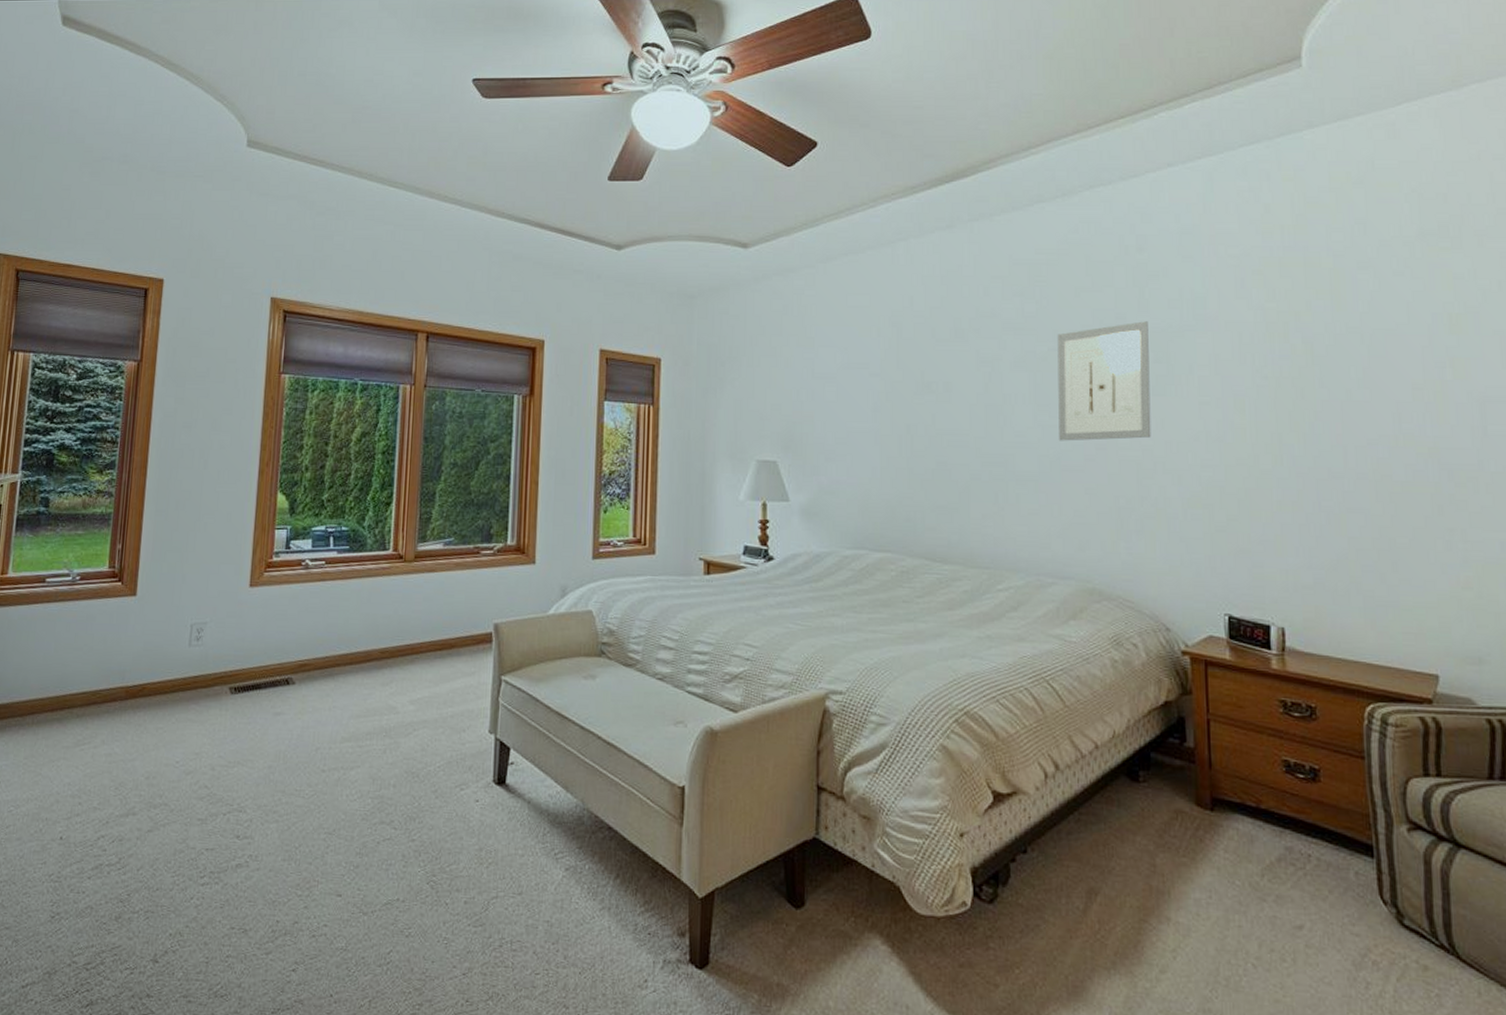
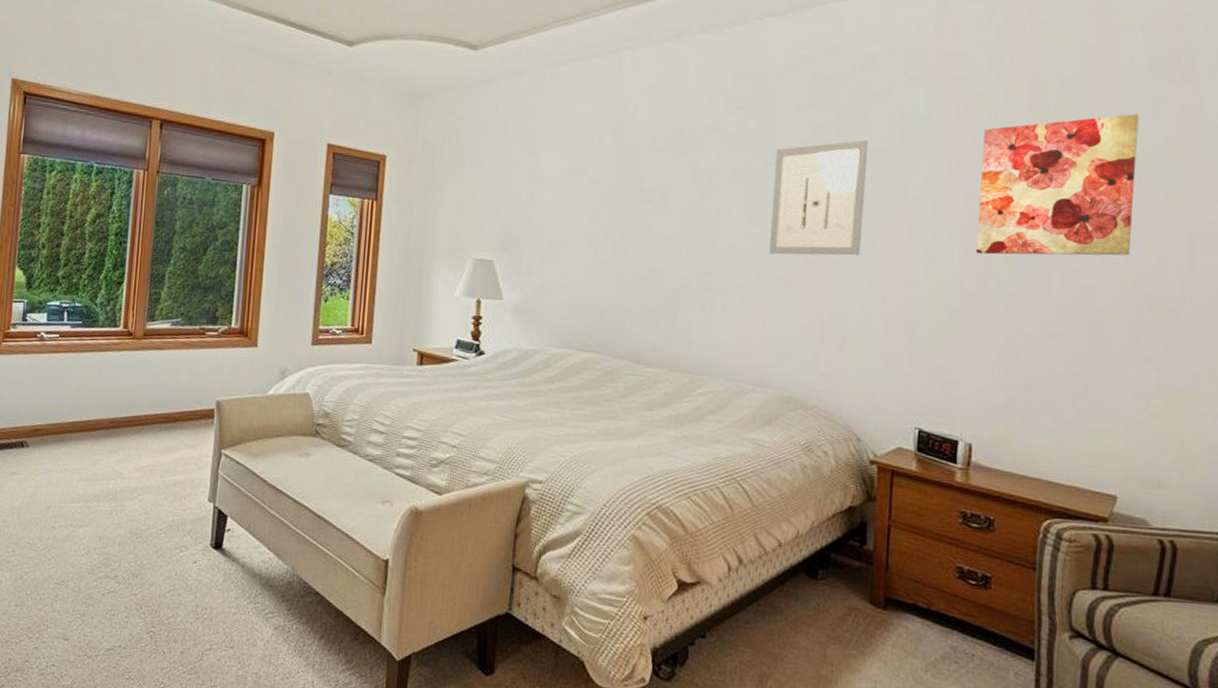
wall art: none [1263,283,1422,431] -> present [975,114,1139,256]

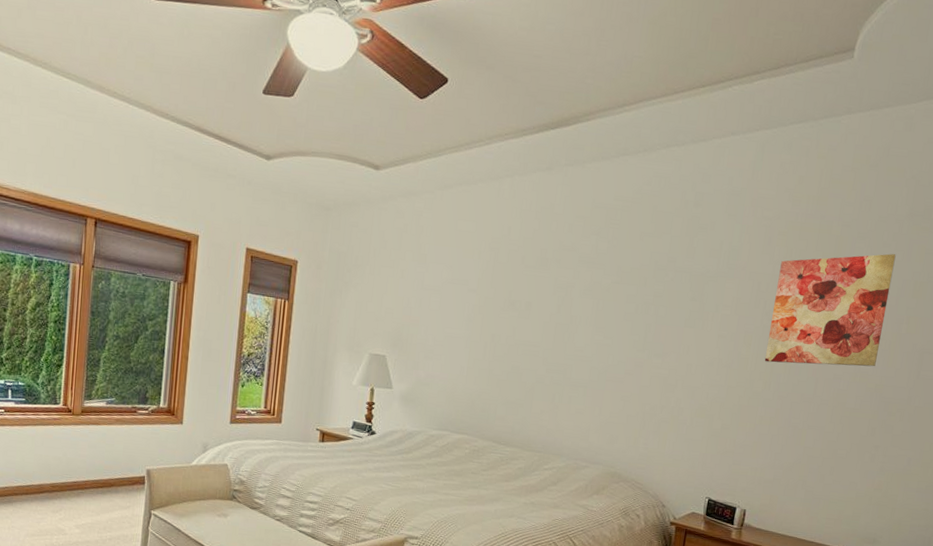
wall art: present [769,140,868,256] -> none [608,265,692,360]

